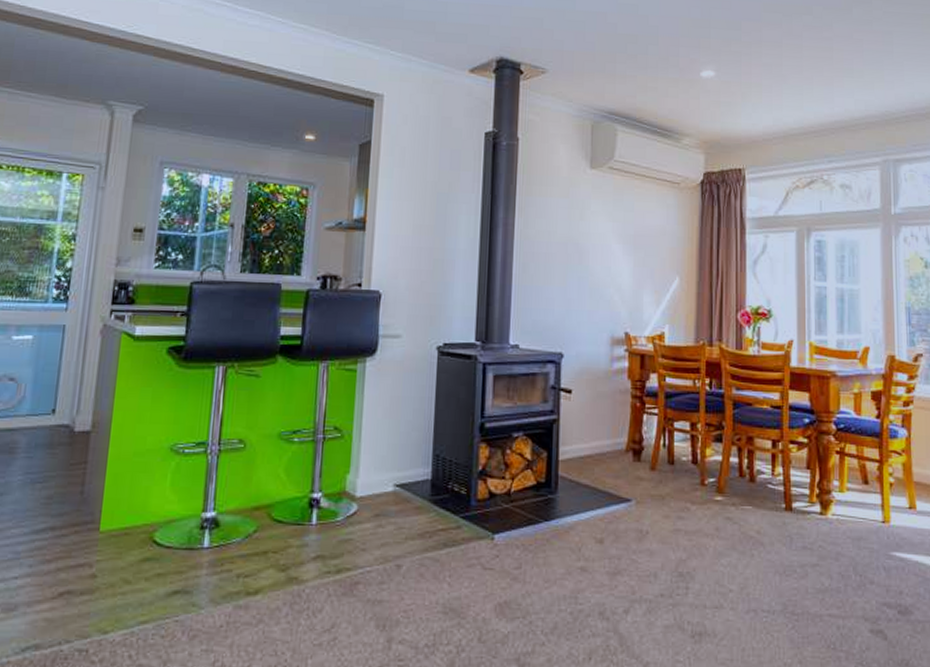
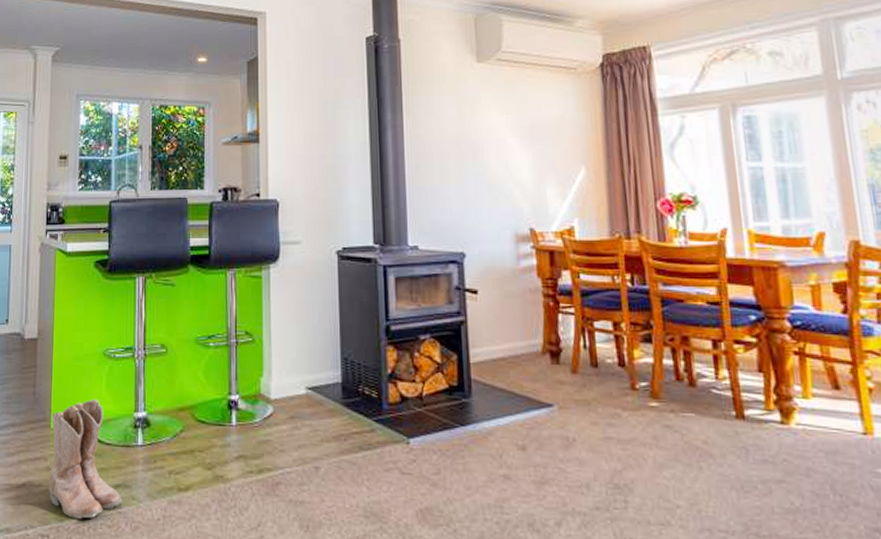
boots: none [91,499,181,630] -> present [49,399,123,519]

